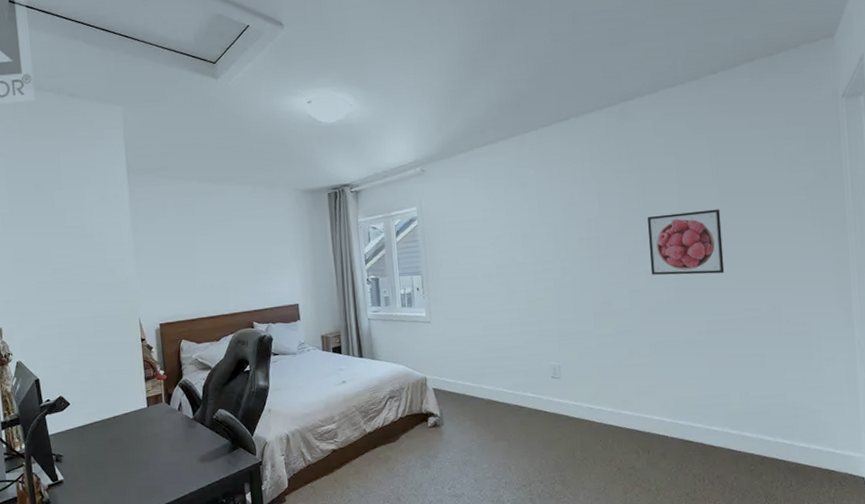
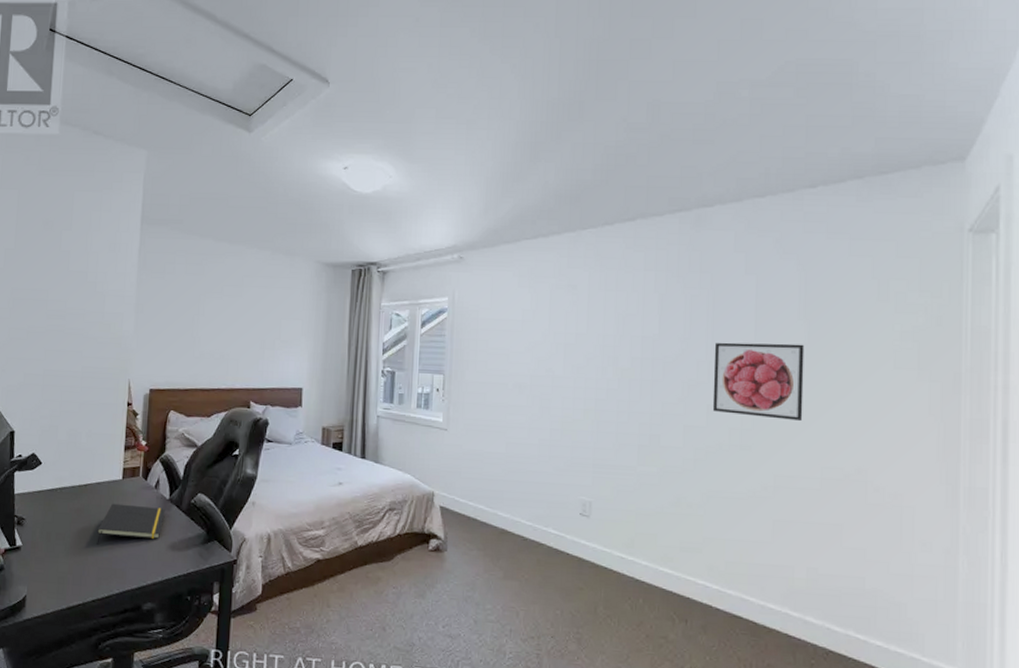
notepad: none [131,427,191,469] -> present [96,503,165,546]

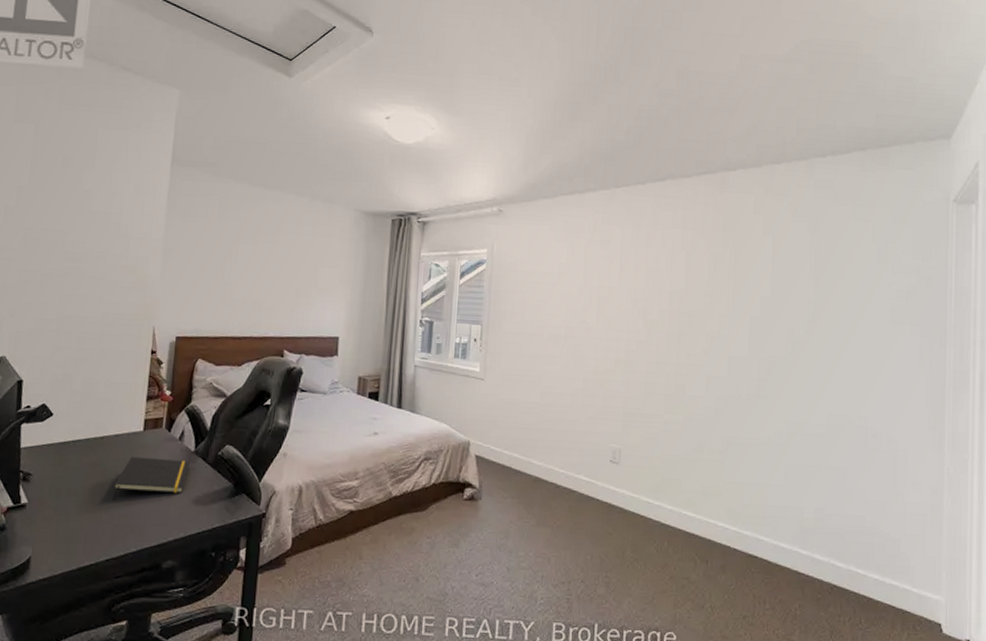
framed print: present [712,342,805,422] -> none [733,297,815,372]

